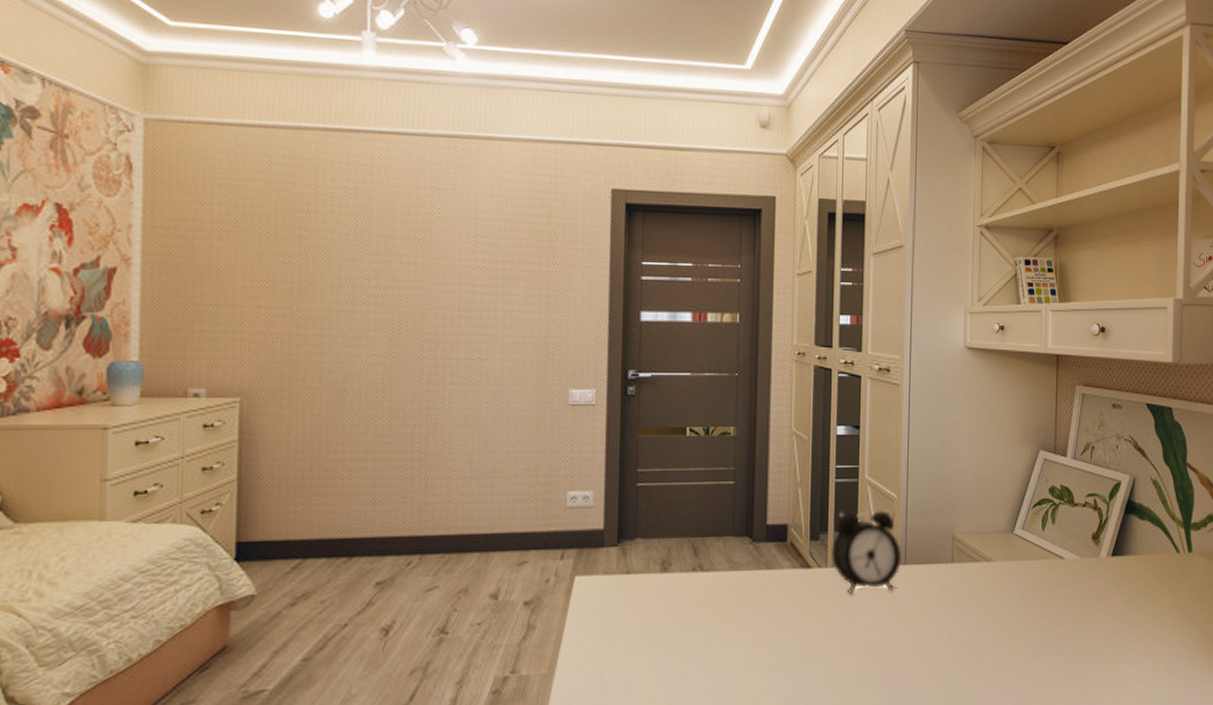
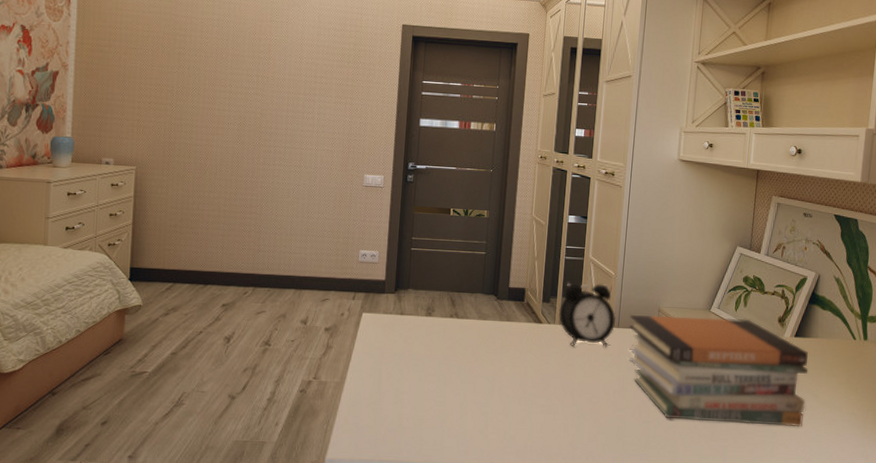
book stack: none [918,539,1130,674] -> present [629,314,809,427]

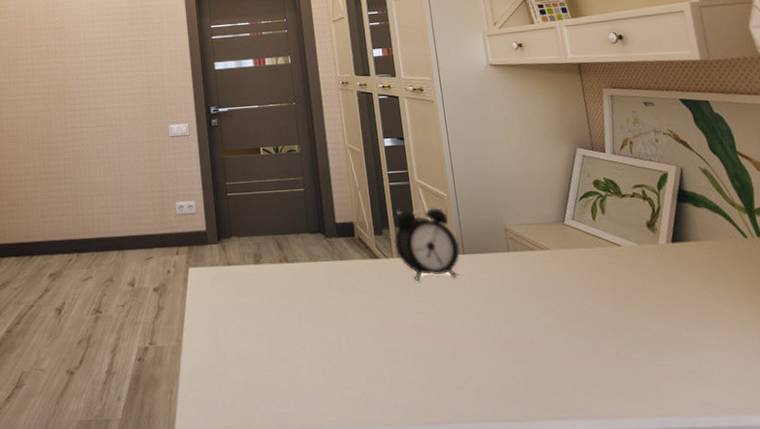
book stack: present [629,314,809,427] -> none [474,227,711,354]

